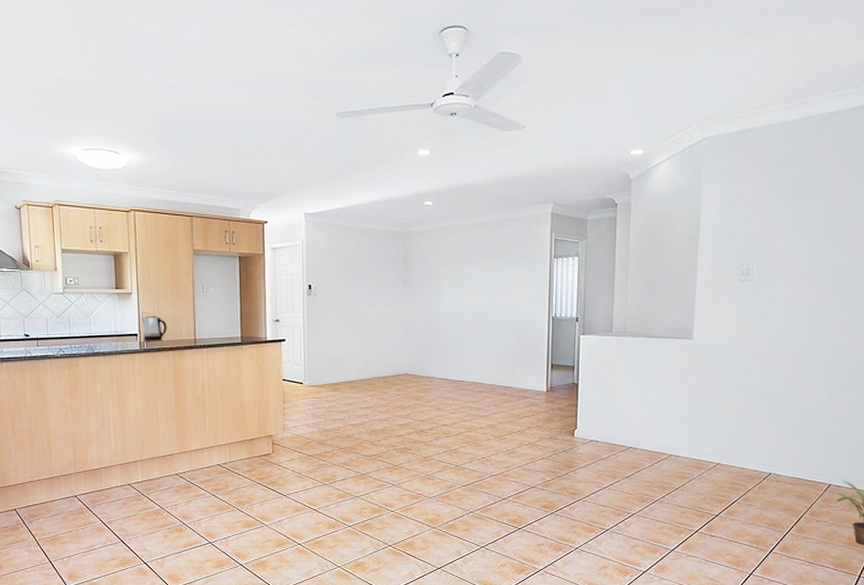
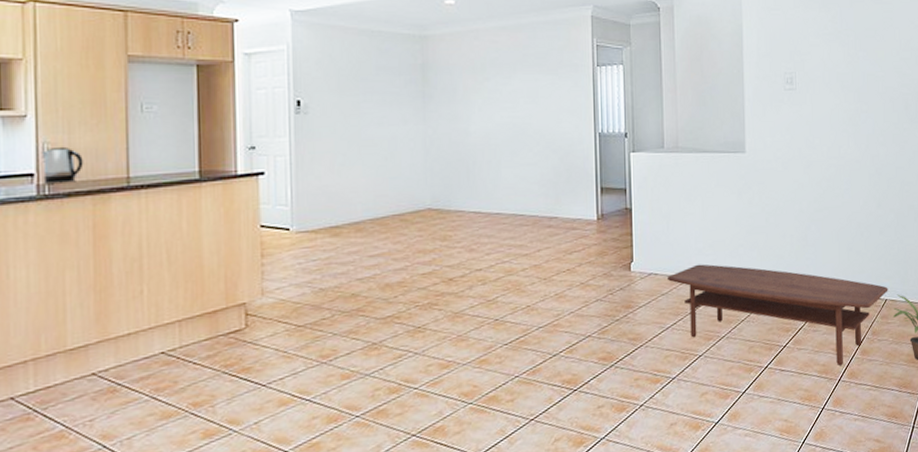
coffee table: none [607,436,834,540] -> present [667,264,888,366]

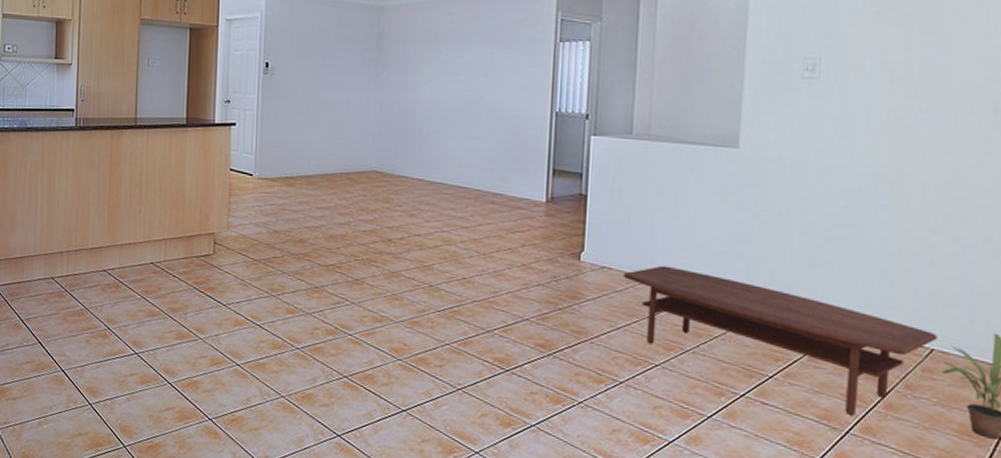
kettle: present [42,146,84,184] -> none [80,89,107,119]

